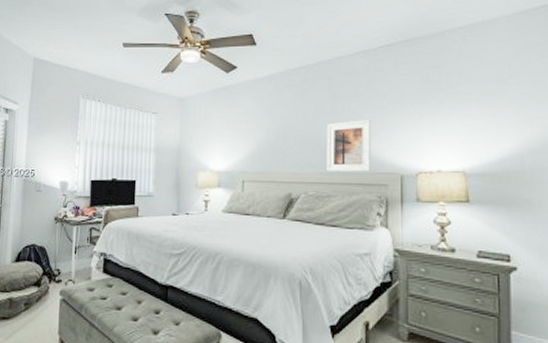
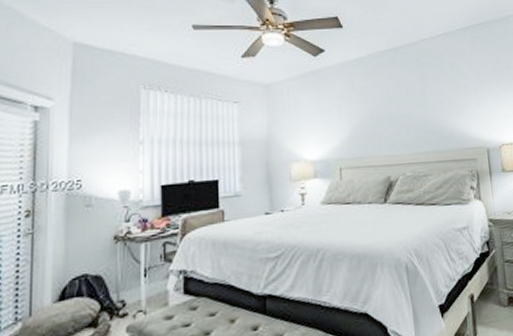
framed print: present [327,120,372,172] -> none [418,98,461,151]

